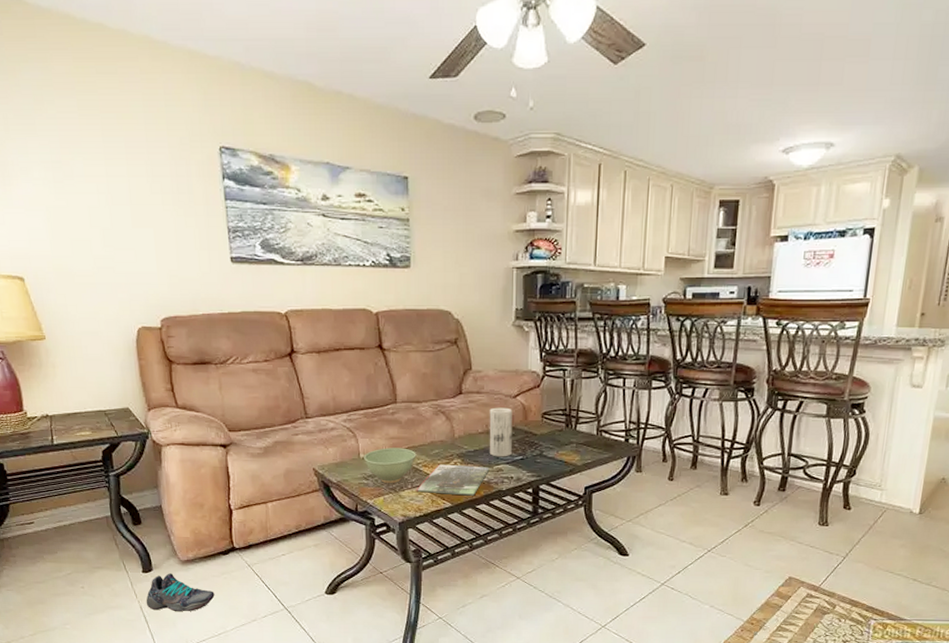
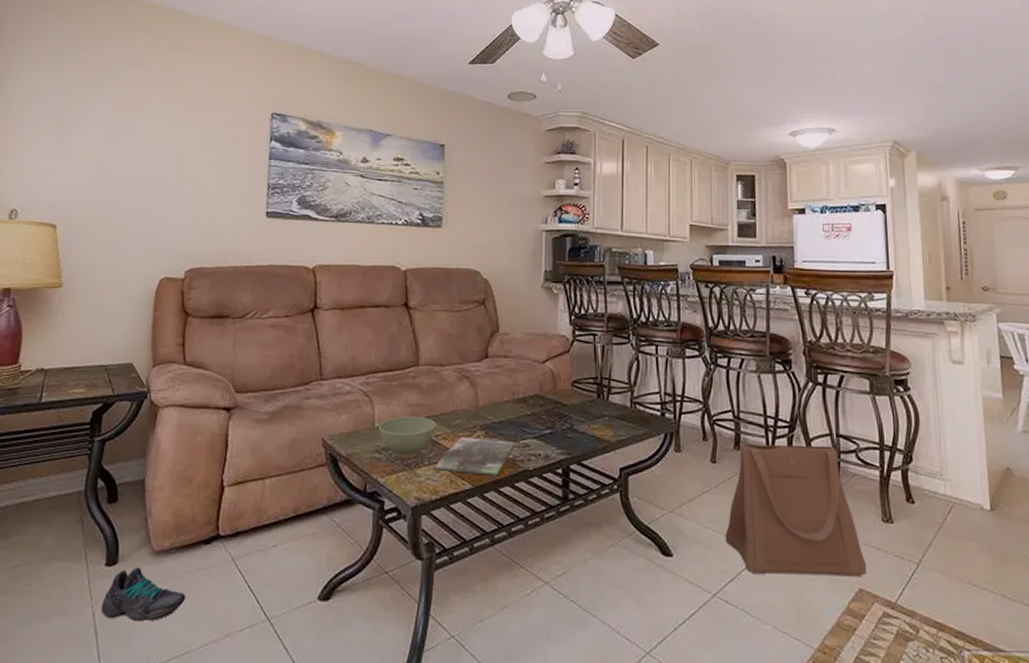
candle: present [489,407,512,457] -> none [515,373,541,431]
tote bag: none [676,463,799,568] -> present [725,444,867,577]

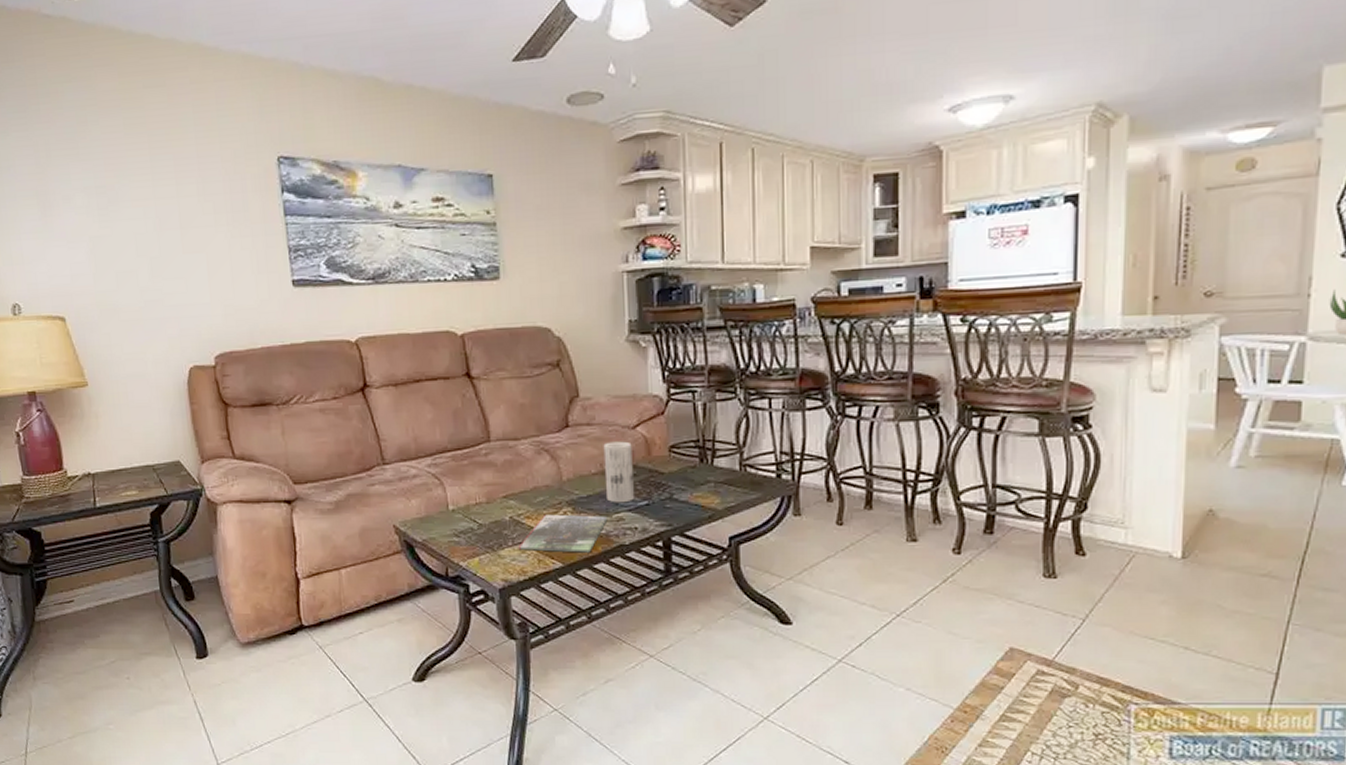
athletic shoe: present [100,567,186,621] -> none [200,659,281,706]
bowl: present [378,416,436,459] -> none [453,496,517,541]
candle: none [515,373,541,431] -> present [603,441,634,503]
tote bag: present [725,444,867,577] -> none [853,498,1021,637]

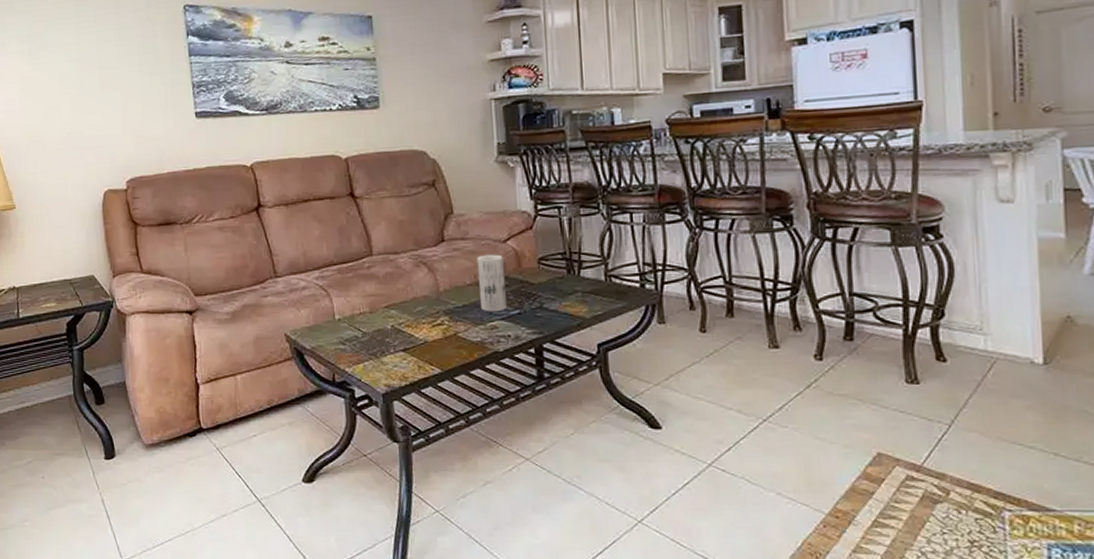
magazine: present [518,514,608,553] -> none [399,323,483,360]

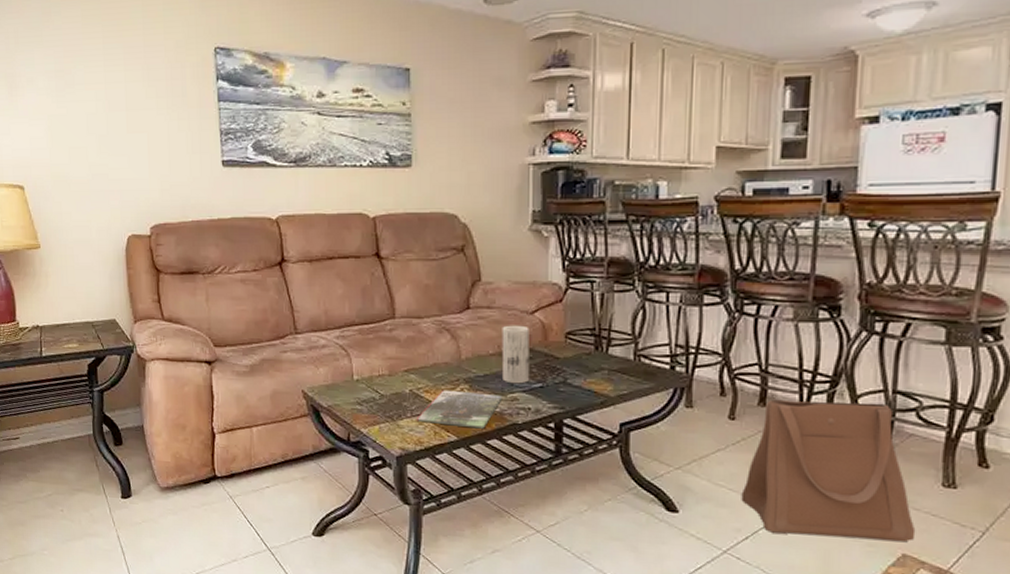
magazine: none [399,323,483,360] -> present [416,390,503,429]
tote bag: none [719,306,887,442] -> present [741,400,916,542]

